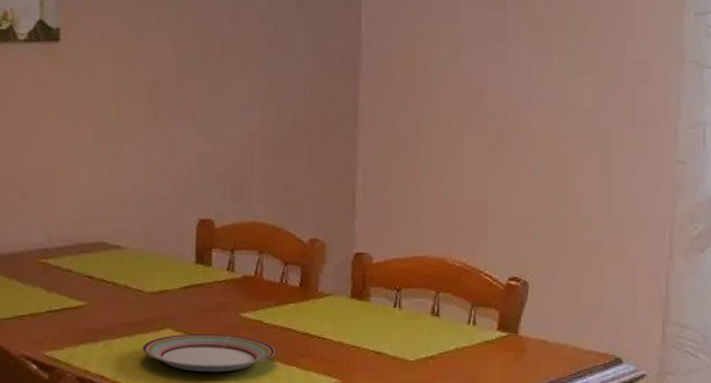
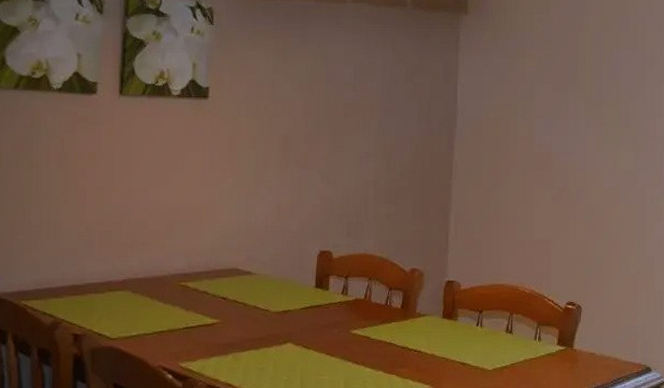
plate: present [141,333,275,373] -> none [266,347,379,381]

